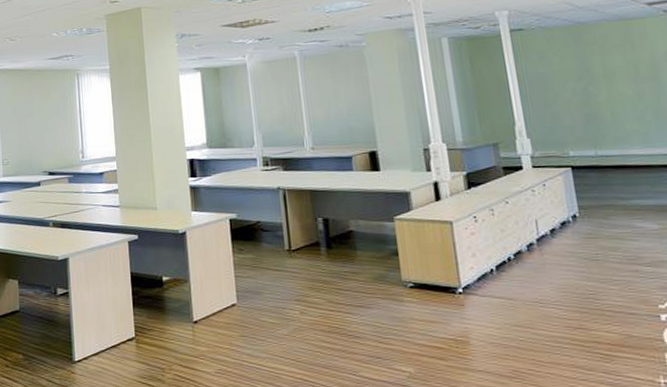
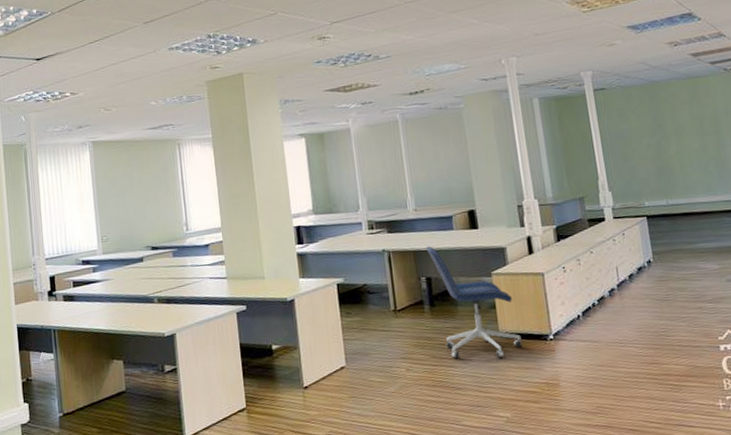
office chair: none [324,186,428,308] -> present [427,246,522,359]

